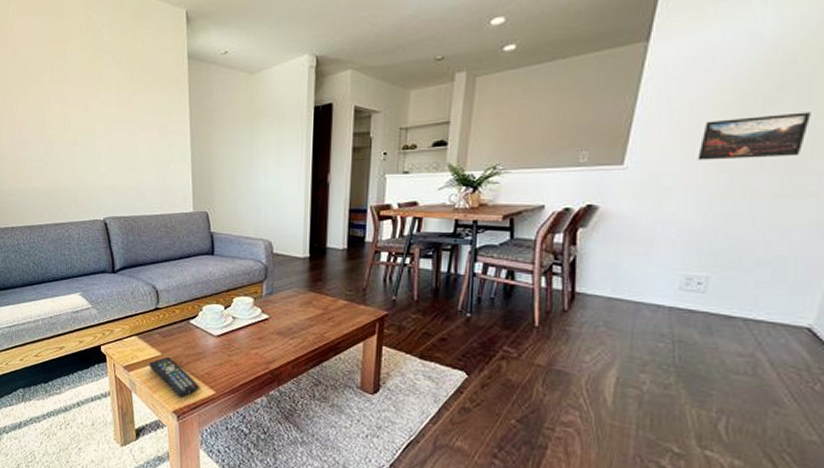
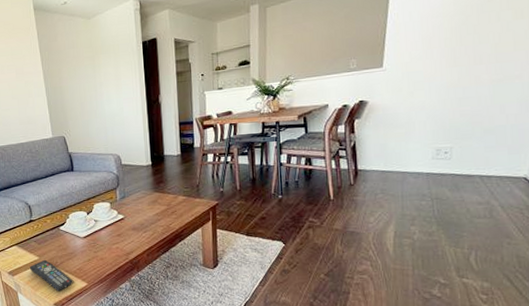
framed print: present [697,112,811,160] -> none [435,15,511,59]

